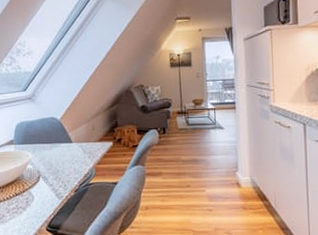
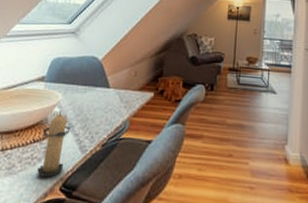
candle: none [21,167,46,222] -> present [37,110,71,177]

